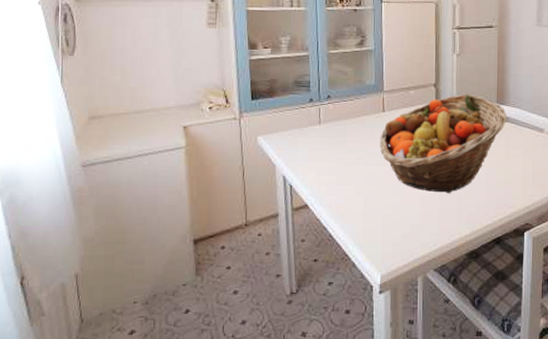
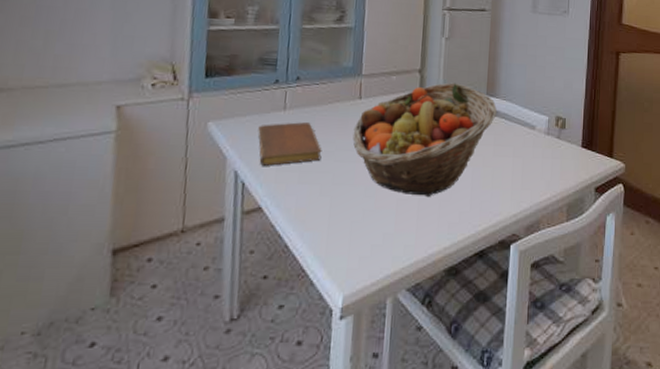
notebook: none [299,134,354,171] -> present [258,122,322,166]

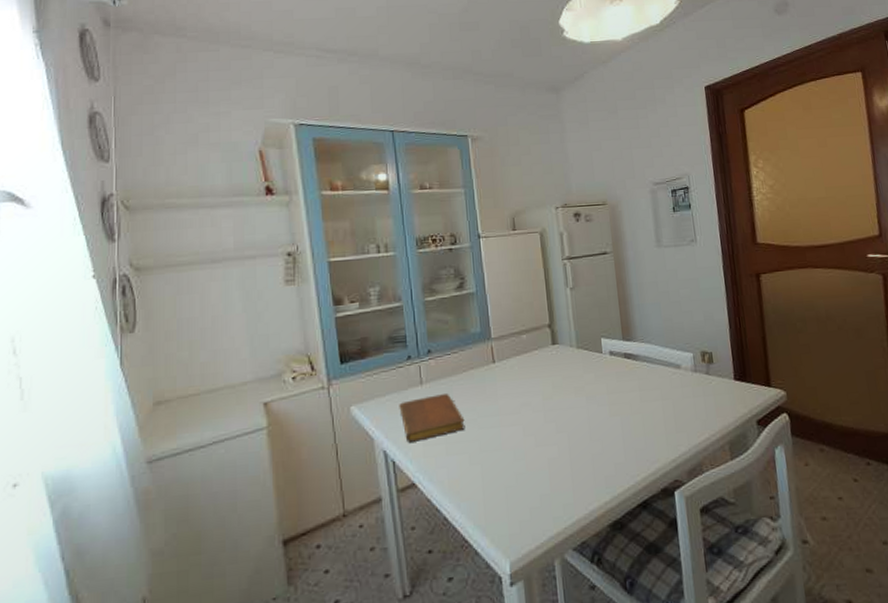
fruit basket: present [352,82,497,198] -> none [492,332,637,453]

